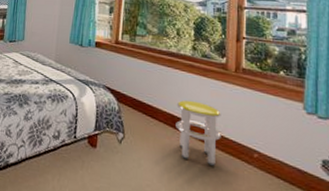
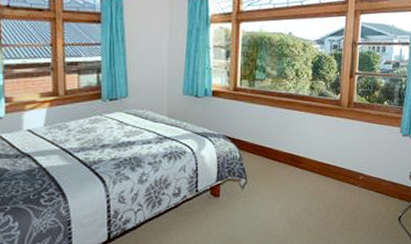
stool: present [176,100,221,166] -> none [294,138,335,193]

